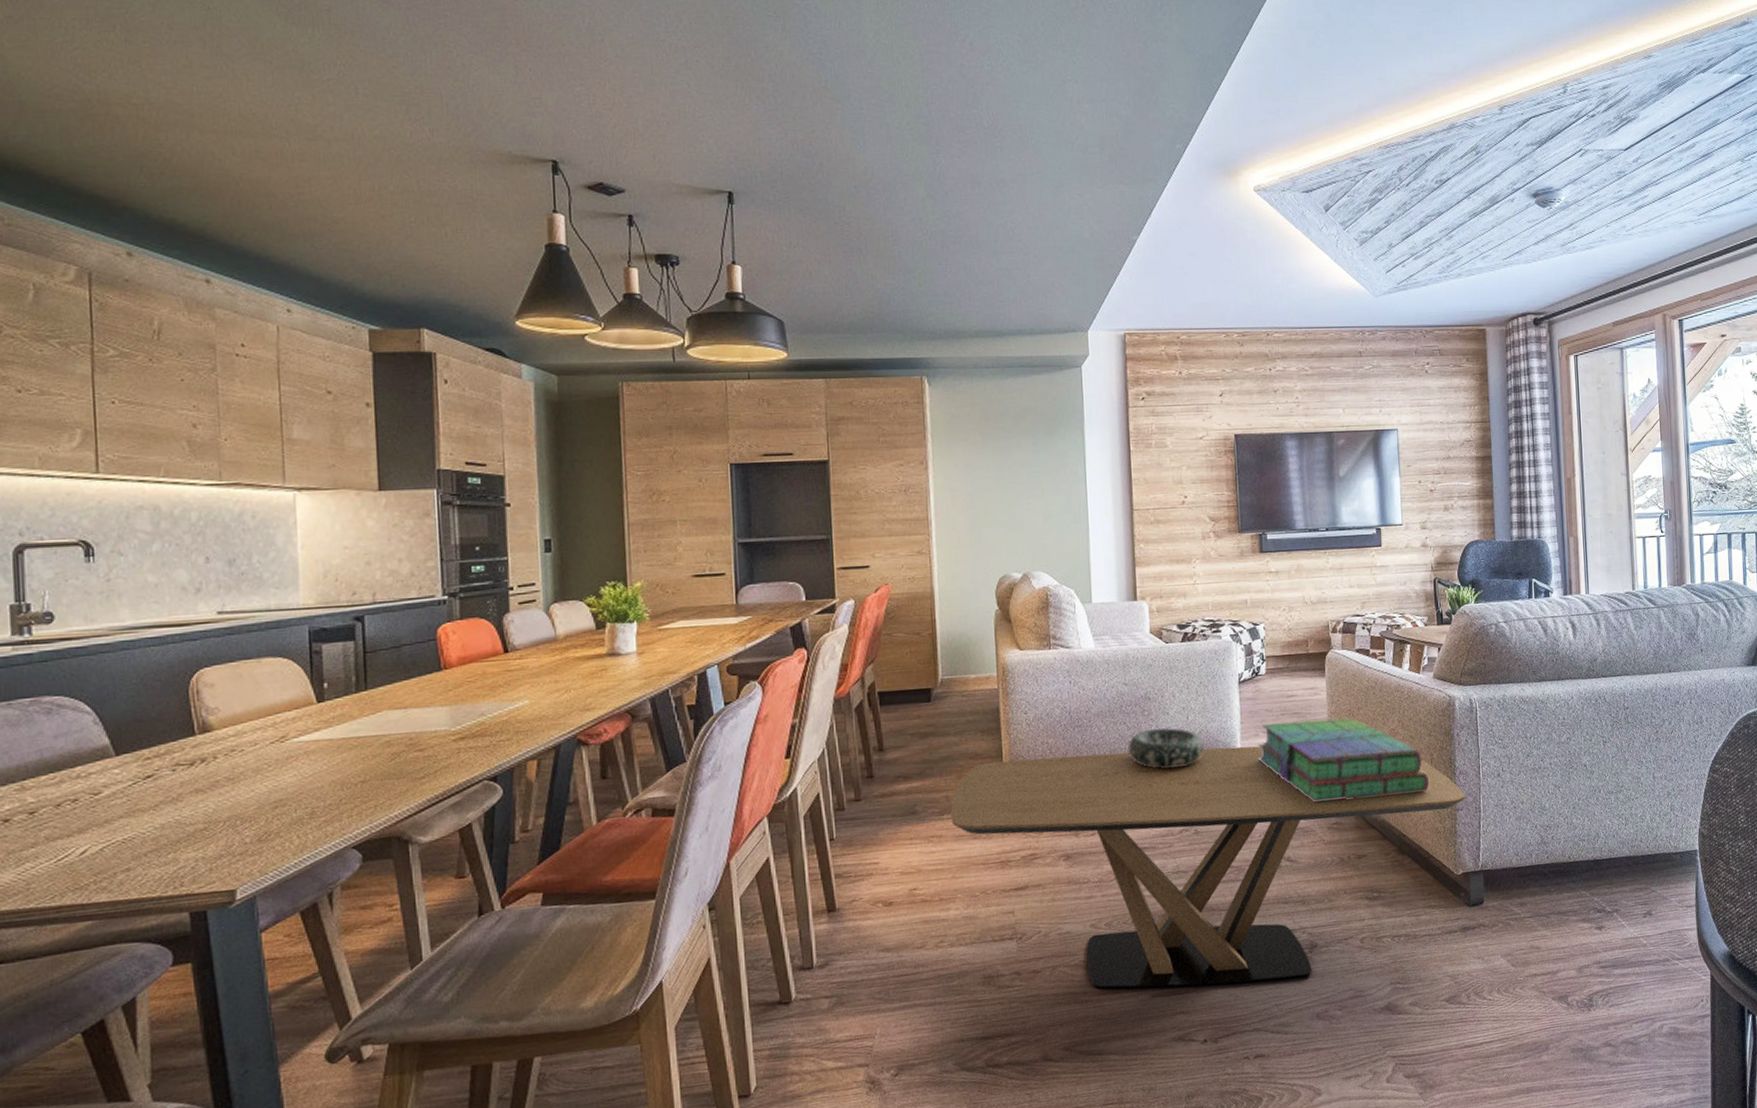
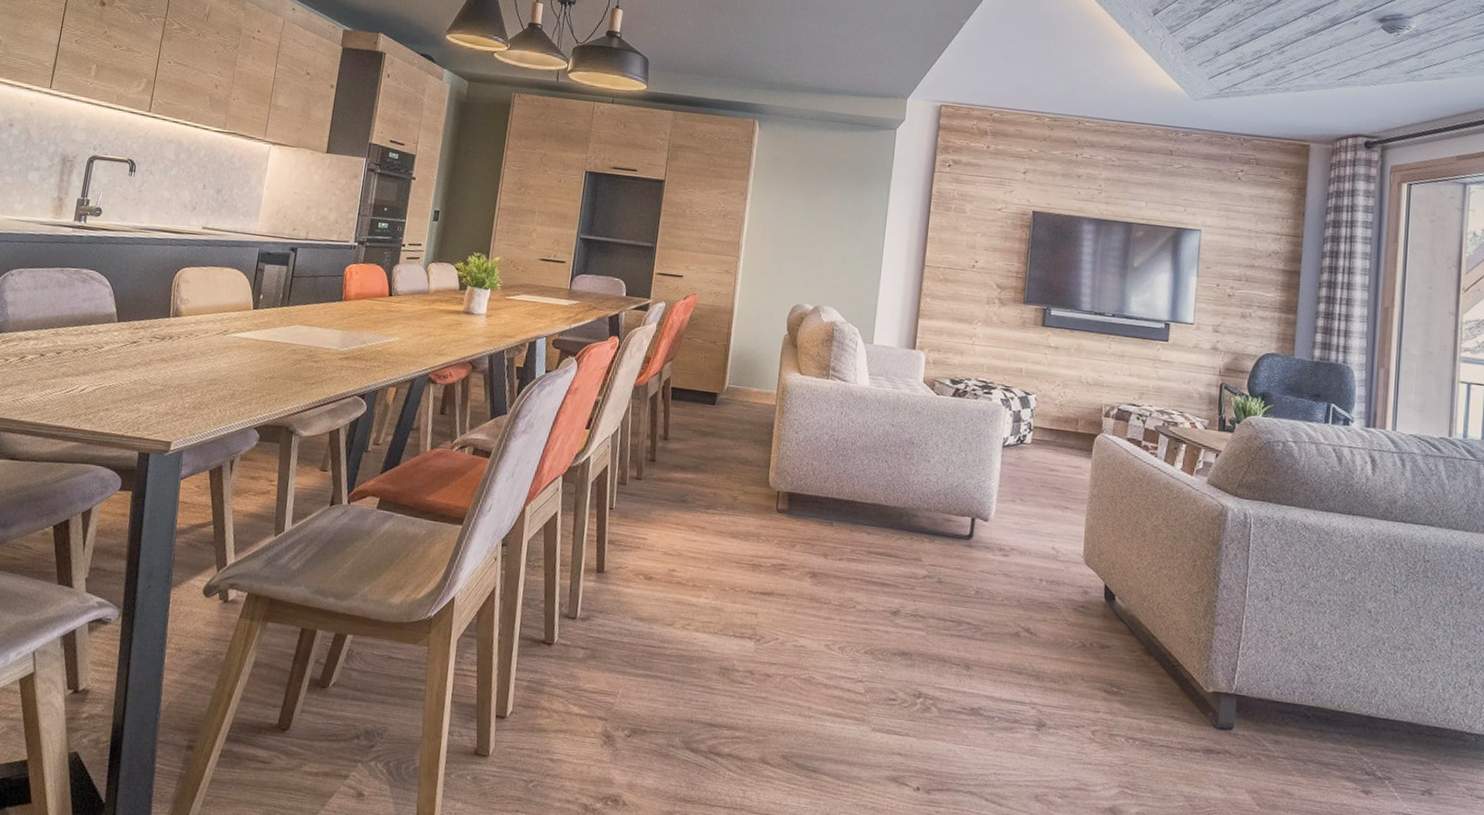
coffee table: present [950,746,1465,989] -> none [715,470,1226,754]
decorative bowl: present [1128,728,1204,769] -> none [885,472,959,515]
stack of books: present [1258,717,1430,803] -> none [1012,492,1189,597]

